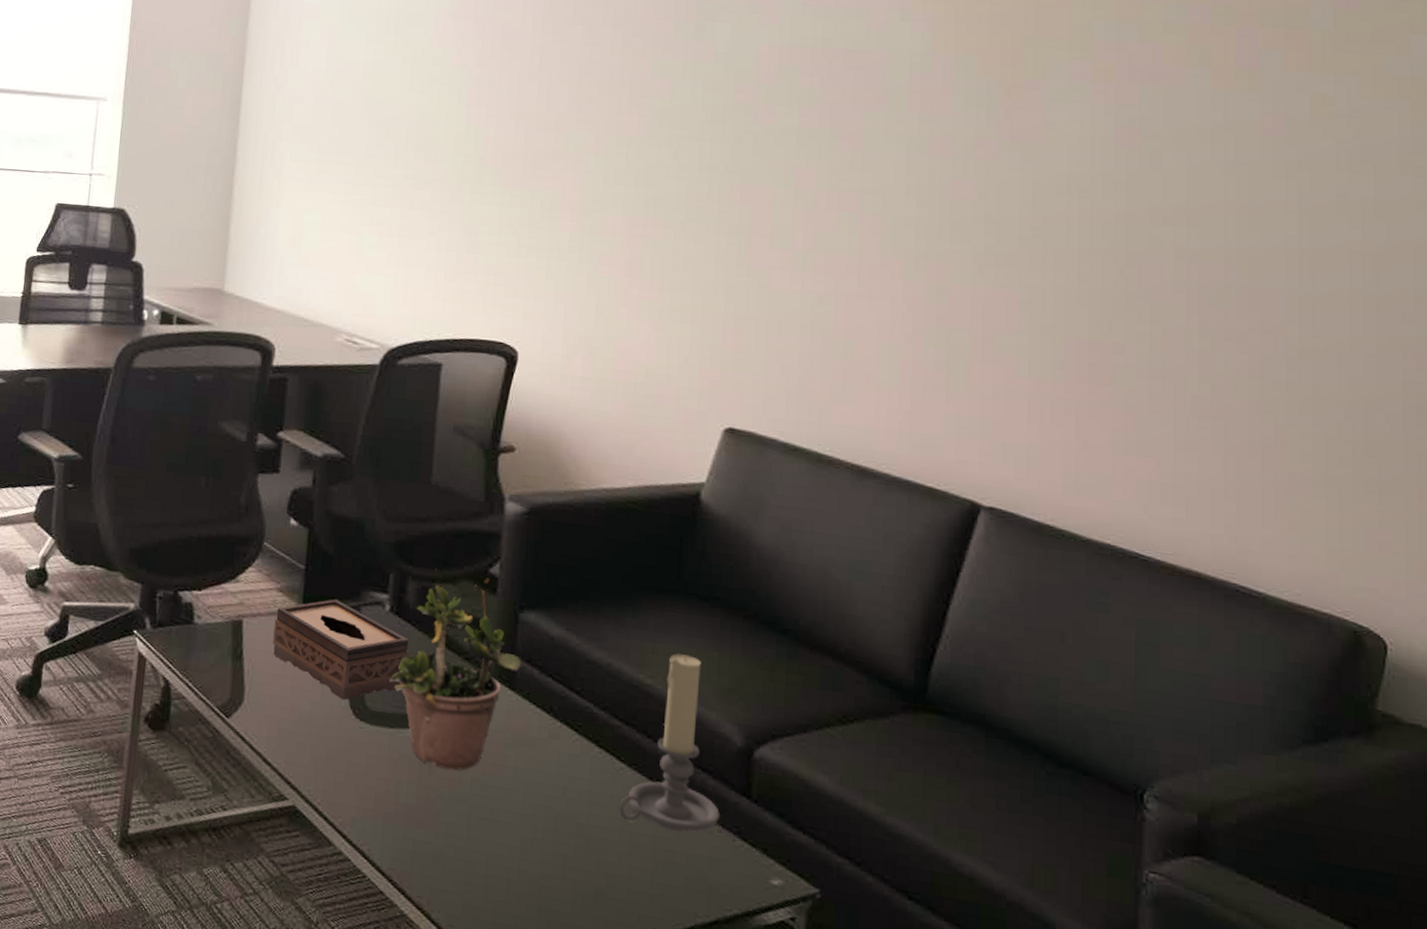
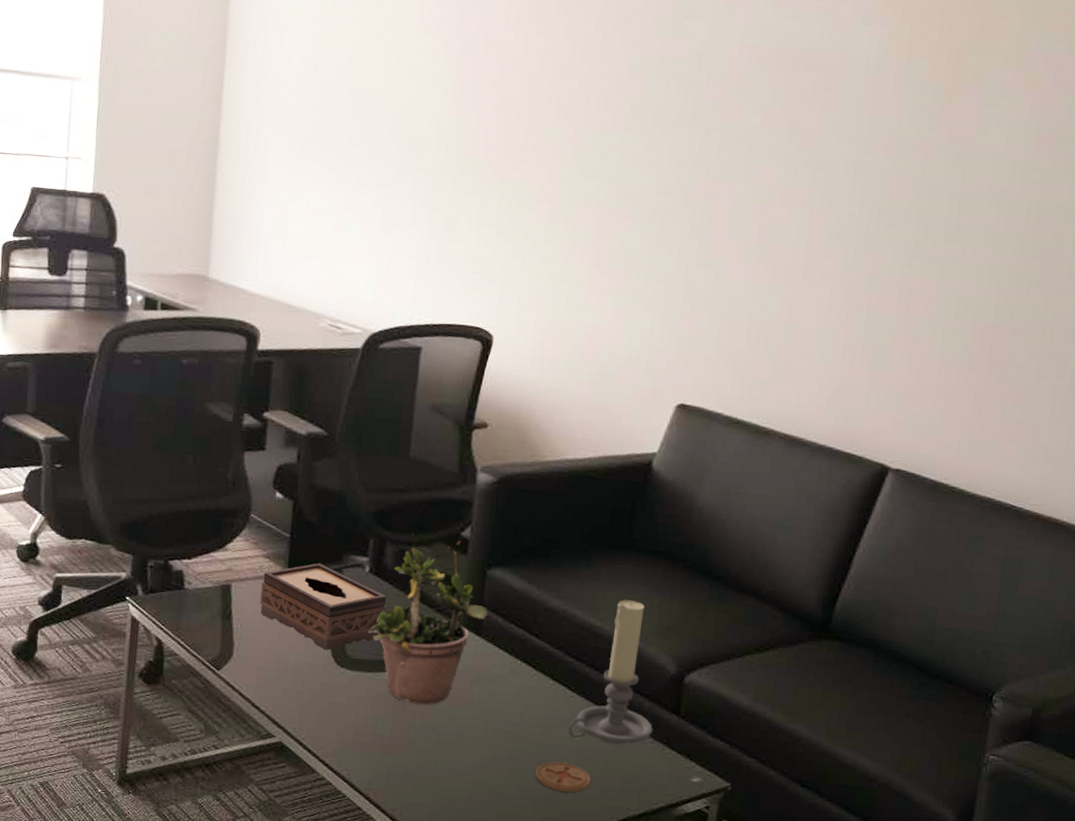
coaster: none [583,848,649,889] -> present [535,762,591,792]

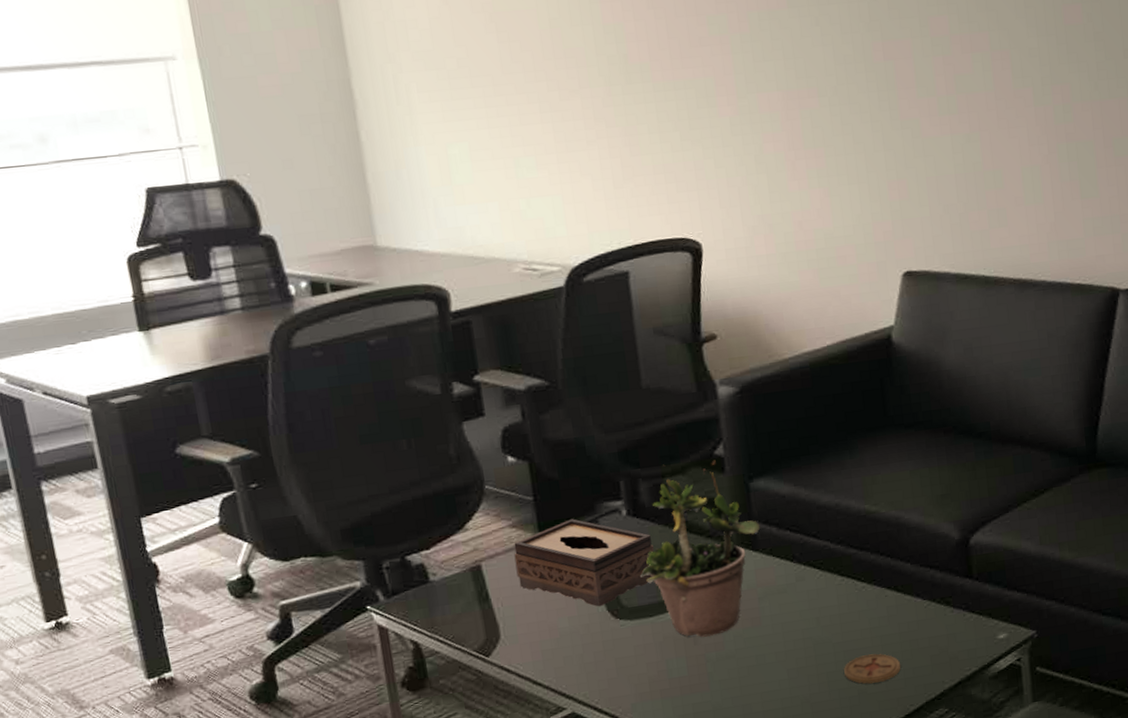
candle holder: present [568,599,653,745] -> none [867,477,950,628]

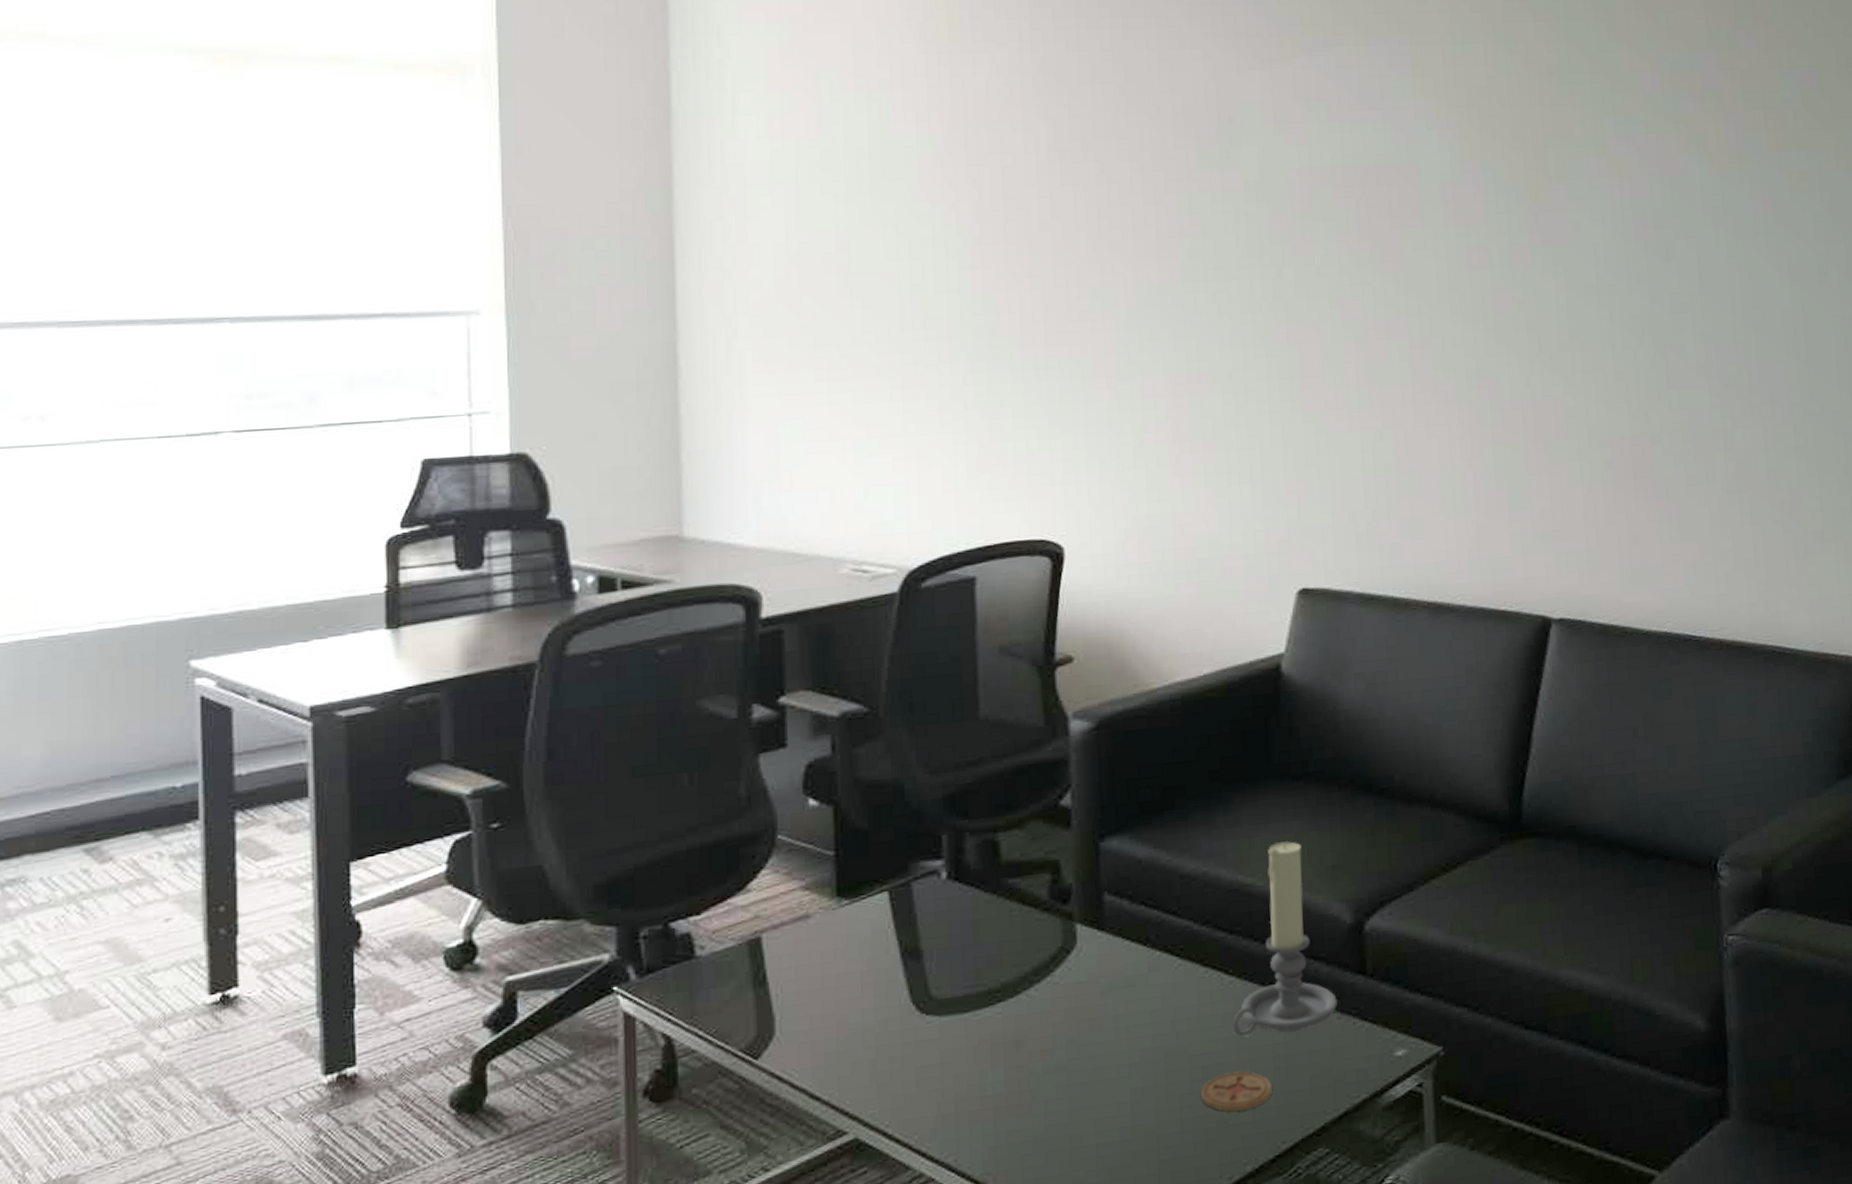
tissue box: present [514,518,654,607] -> none [803,881,976,998]
potted plant: present [640,460,761,637] -> none [957,812,1109,1042]
candle holder: none [867,477,950,628] -> present [1233,841,1337,1037]

